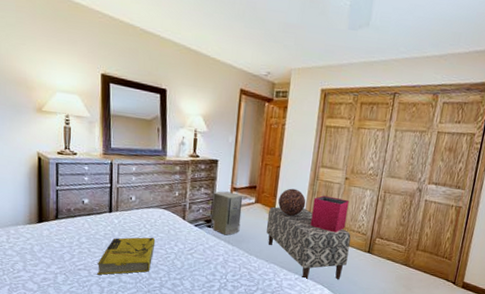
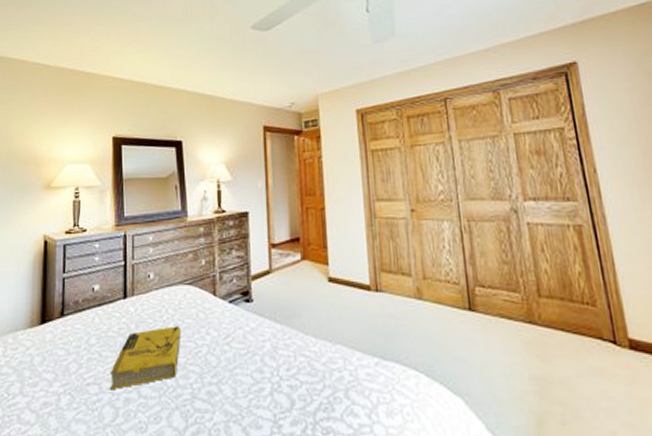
air purifier: present [211,191,243,236] -> none [248,250,287,310]
bench: present [266,207,351,281] -> none [320,259,443,366]
decorative sphere: present [278,188,306,216] -> none [331,234,367,272]
storage bin: present [310,195,349,233] -> none [376,237,428,287]

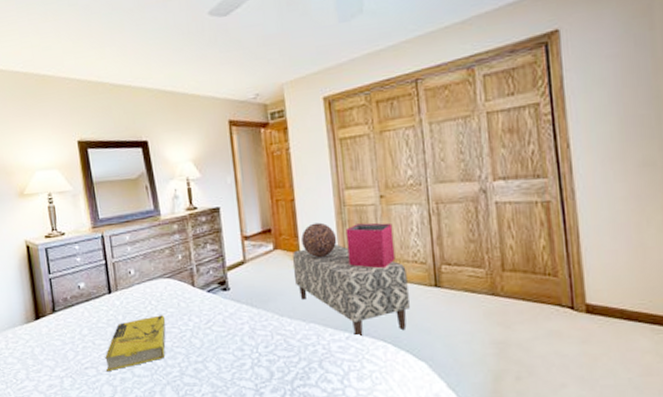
bench: none [320,259,443,366] -> present [292,245,410,339]
decorative sphere: none [331,234,367,272] -> present [301,222,337,258]
storage bin: none [376,237,428,287] -> present [345,222,396,269]

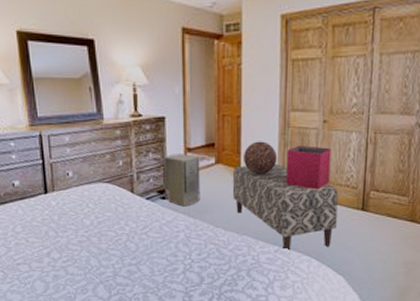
book: present [105,315,166,372] -> none [38,218,102,269]
air purifier: none [222,242,262,297] -> present [164,154,201,207]

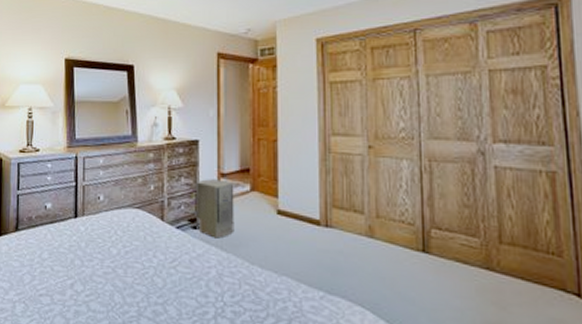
bench: present [232,164,338,252] -> none [269,193,393,301]
decorative sphere: present [244,141,278,175] -> none [281,167,319,206]
storage bin: present [286,146,331,190] -> none [329,173,381,225]

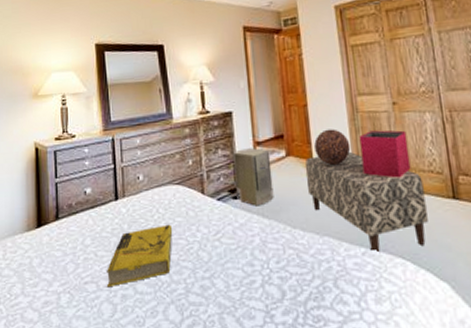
book: none [61,247,130,302] -> present [107,224,173,288]
bench: none [269,193,393,301] -> present [305,152,428,255]
decorative sphere: none [281,167,319,206] -> present [314,129,351,166]
storage bin: none [329,173,381,225] -> present [359,130,411,178]

